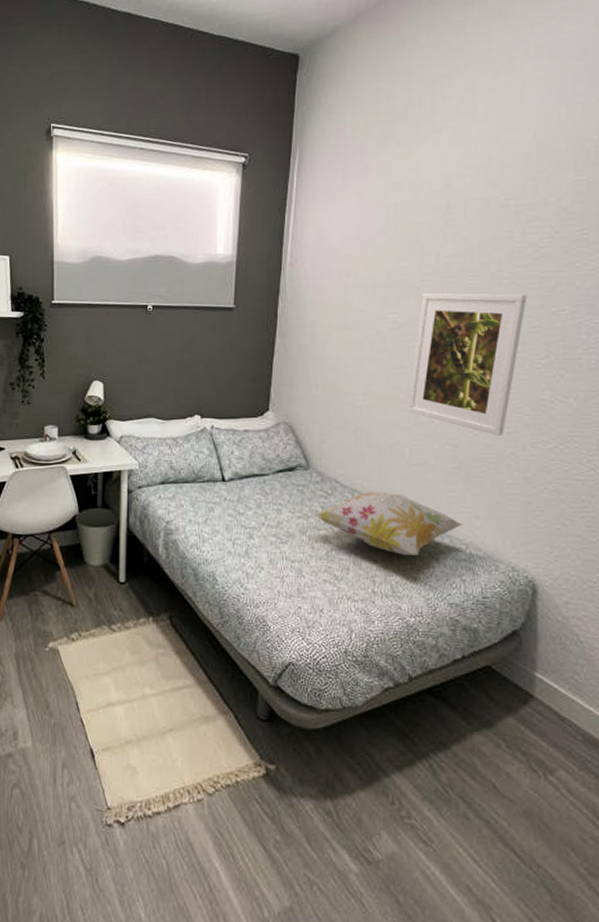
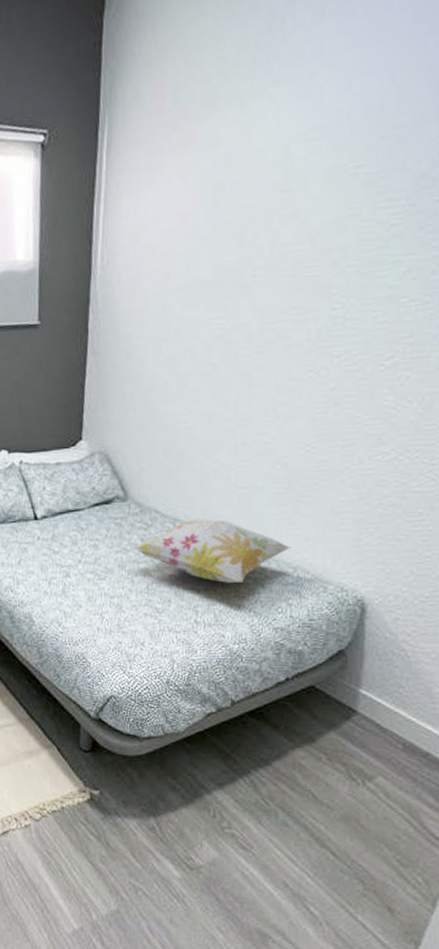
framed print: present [407,293,528,435] -> none [233,284,374,450]

